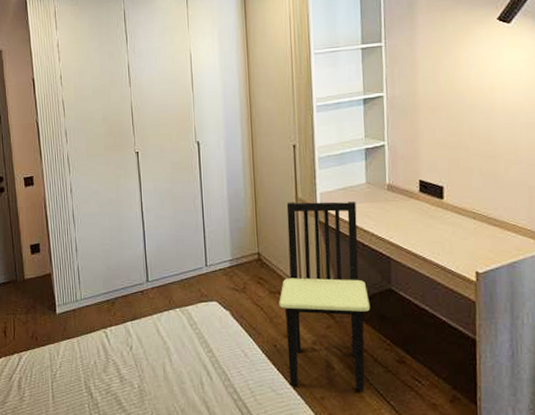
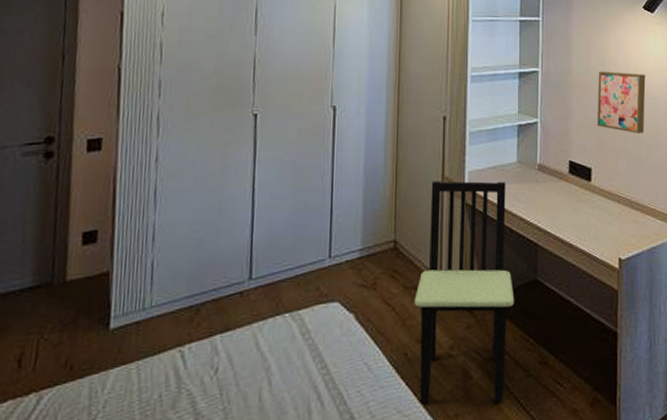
wall art: none [447,89,503,150] -> present [597,71,646,133]

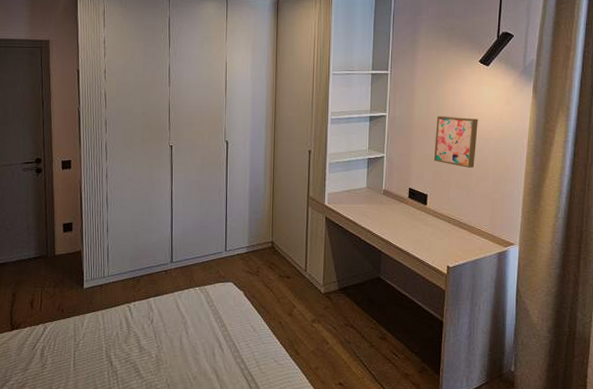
dining chair: present [414,181,515,403] -> none [286,199,362,363]

